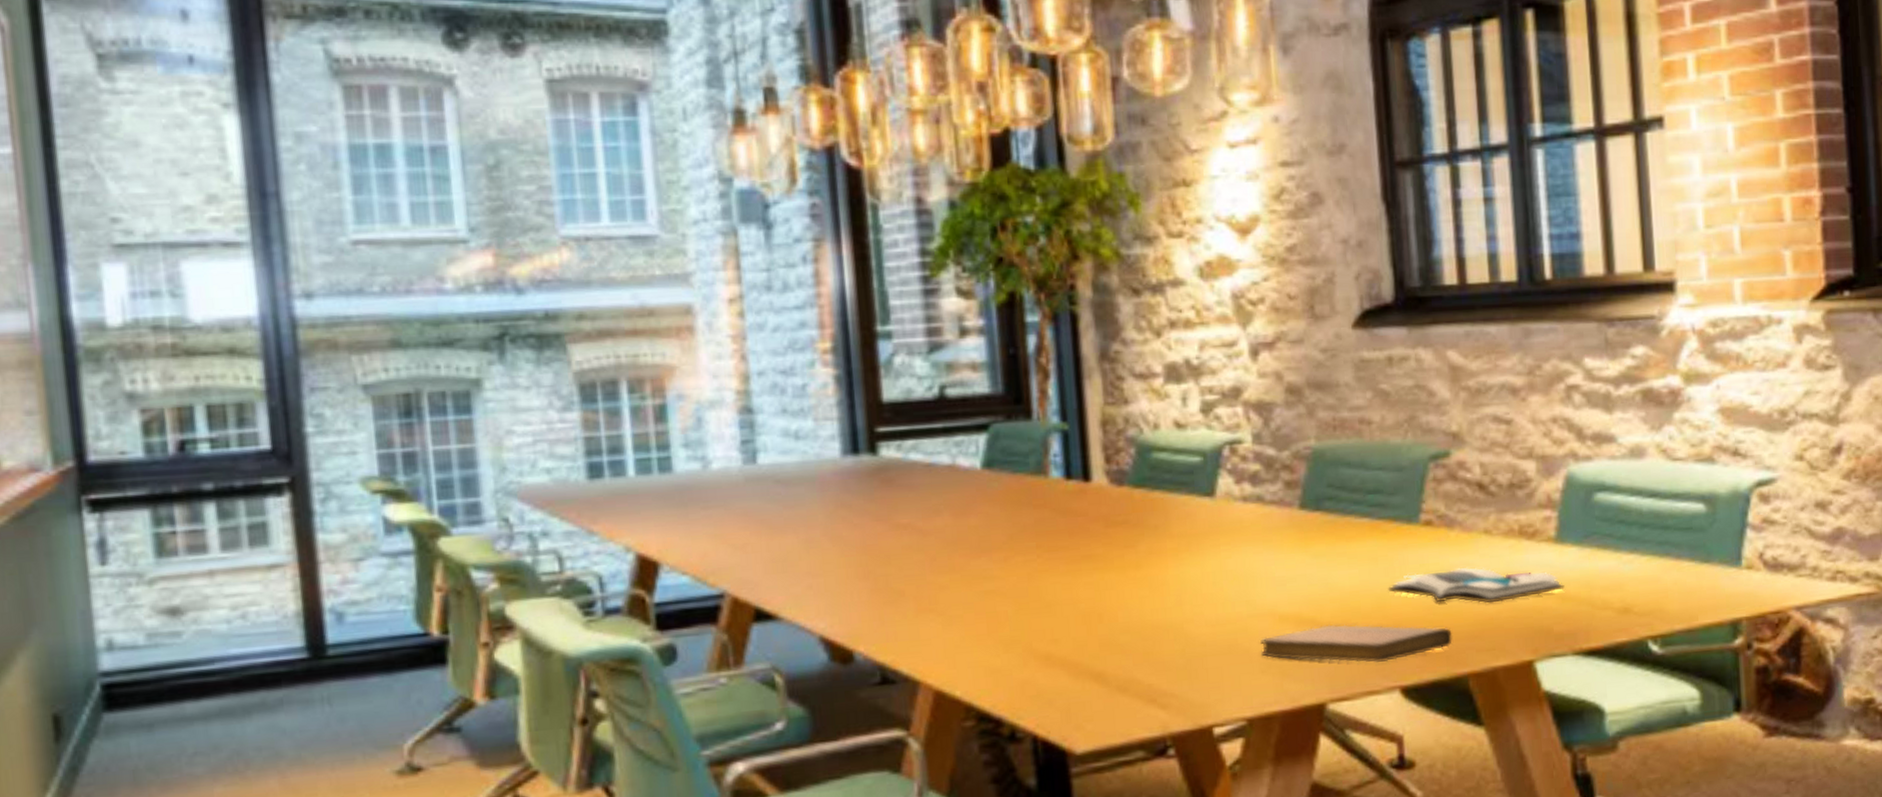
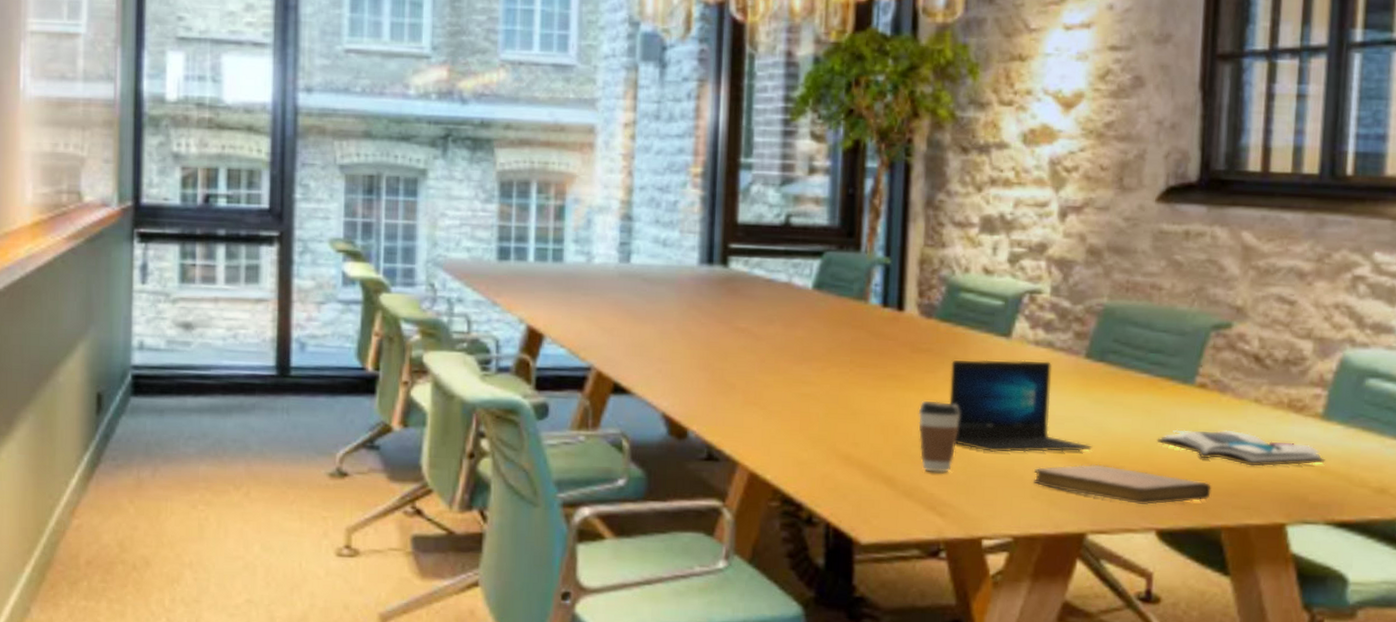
coffee cup: none [1122,577,1171,661] -> present [918,401,961,473]
laptop: none [1152,518,1320,628] -> present [949,360,1092,452]

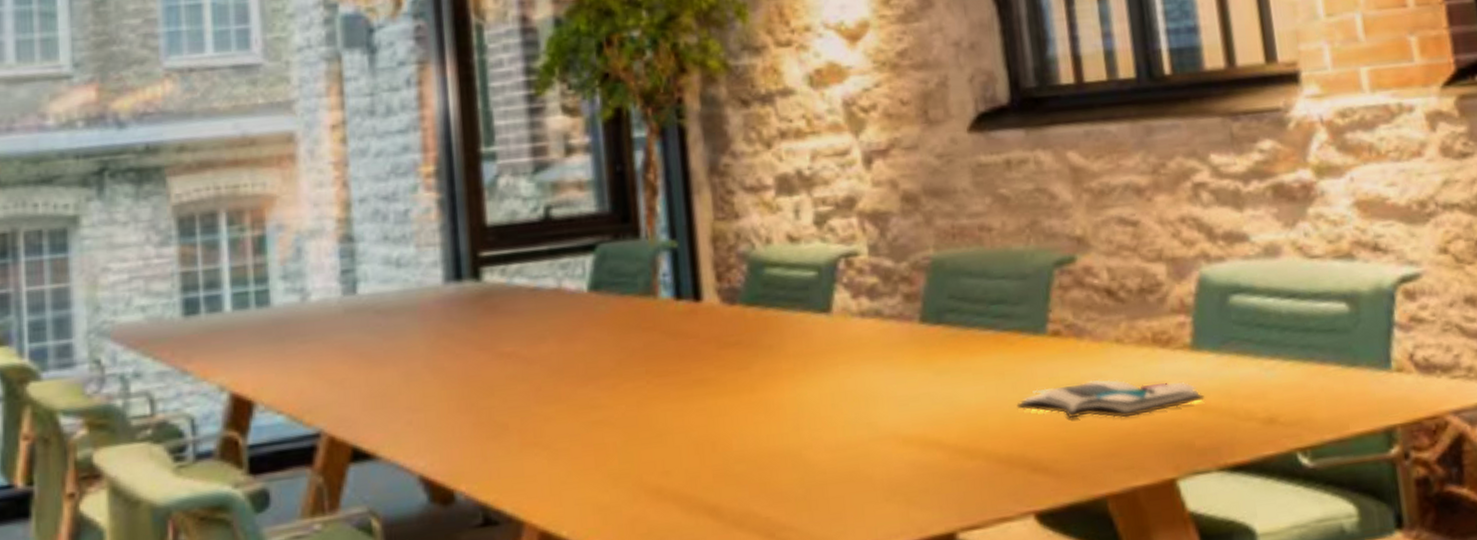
coffee cup: present [918,401,961,473] -> none [736,401,788,492]
laptop: present [949,360,1092,452] -> none [767,334,945,454]
notebook: present [1034,464,1211,506] -> none [884,445,1088,487]

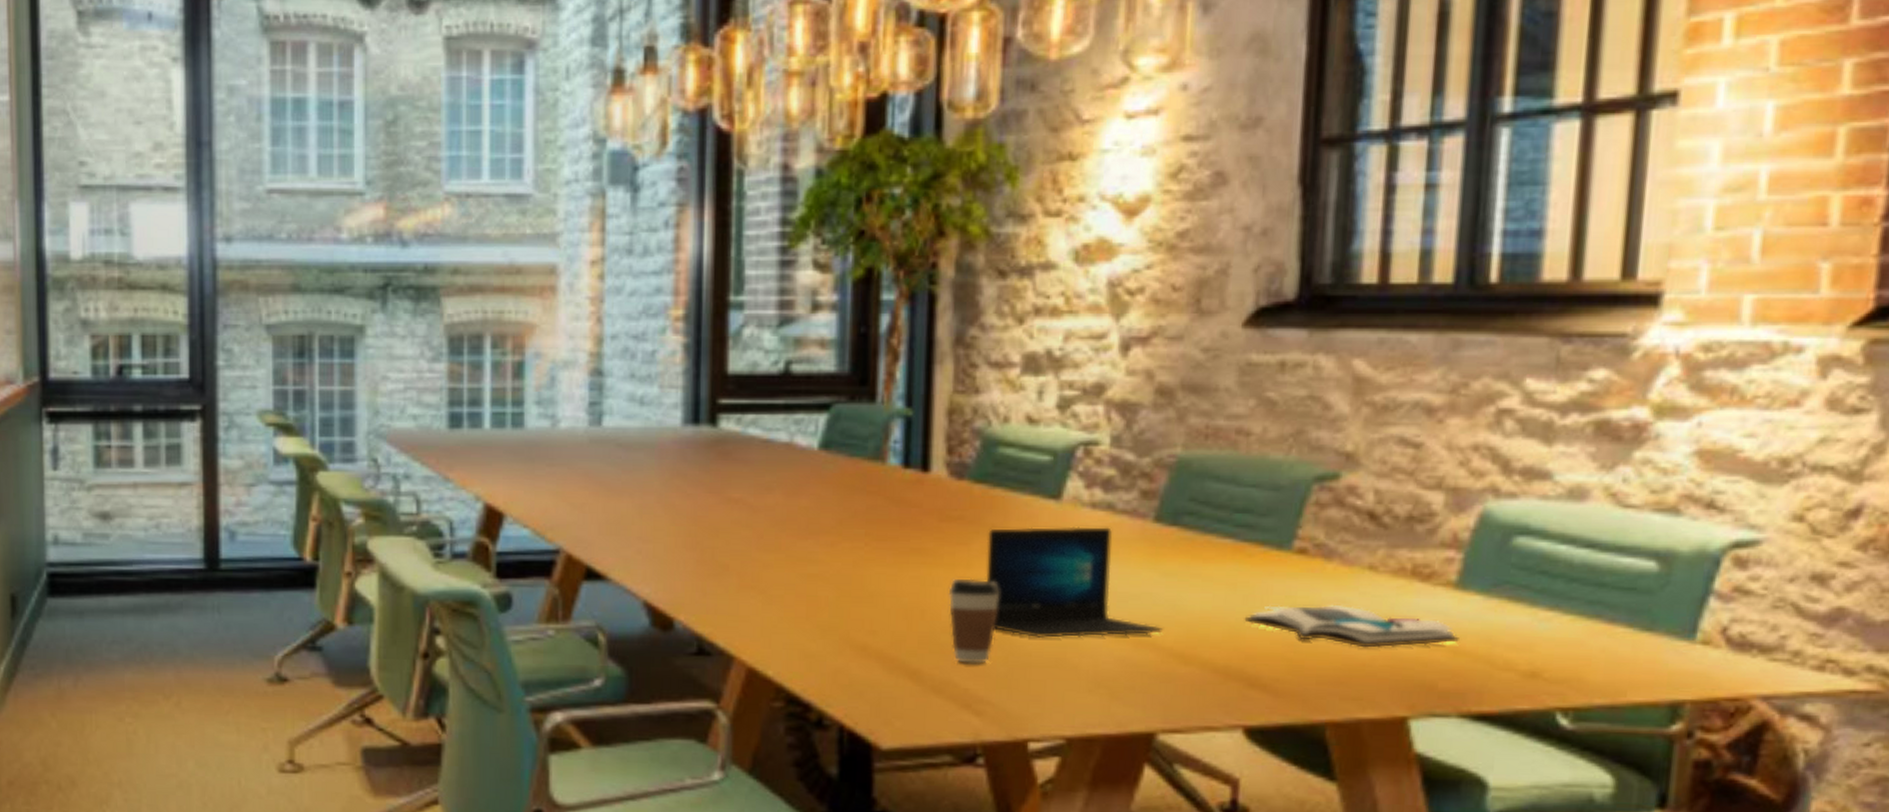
coffee cup: none [736,401,788,492] -> present [948,578,1000,664]
laptop: none [767,334,945,454] -> present [986,526,1163,638]

